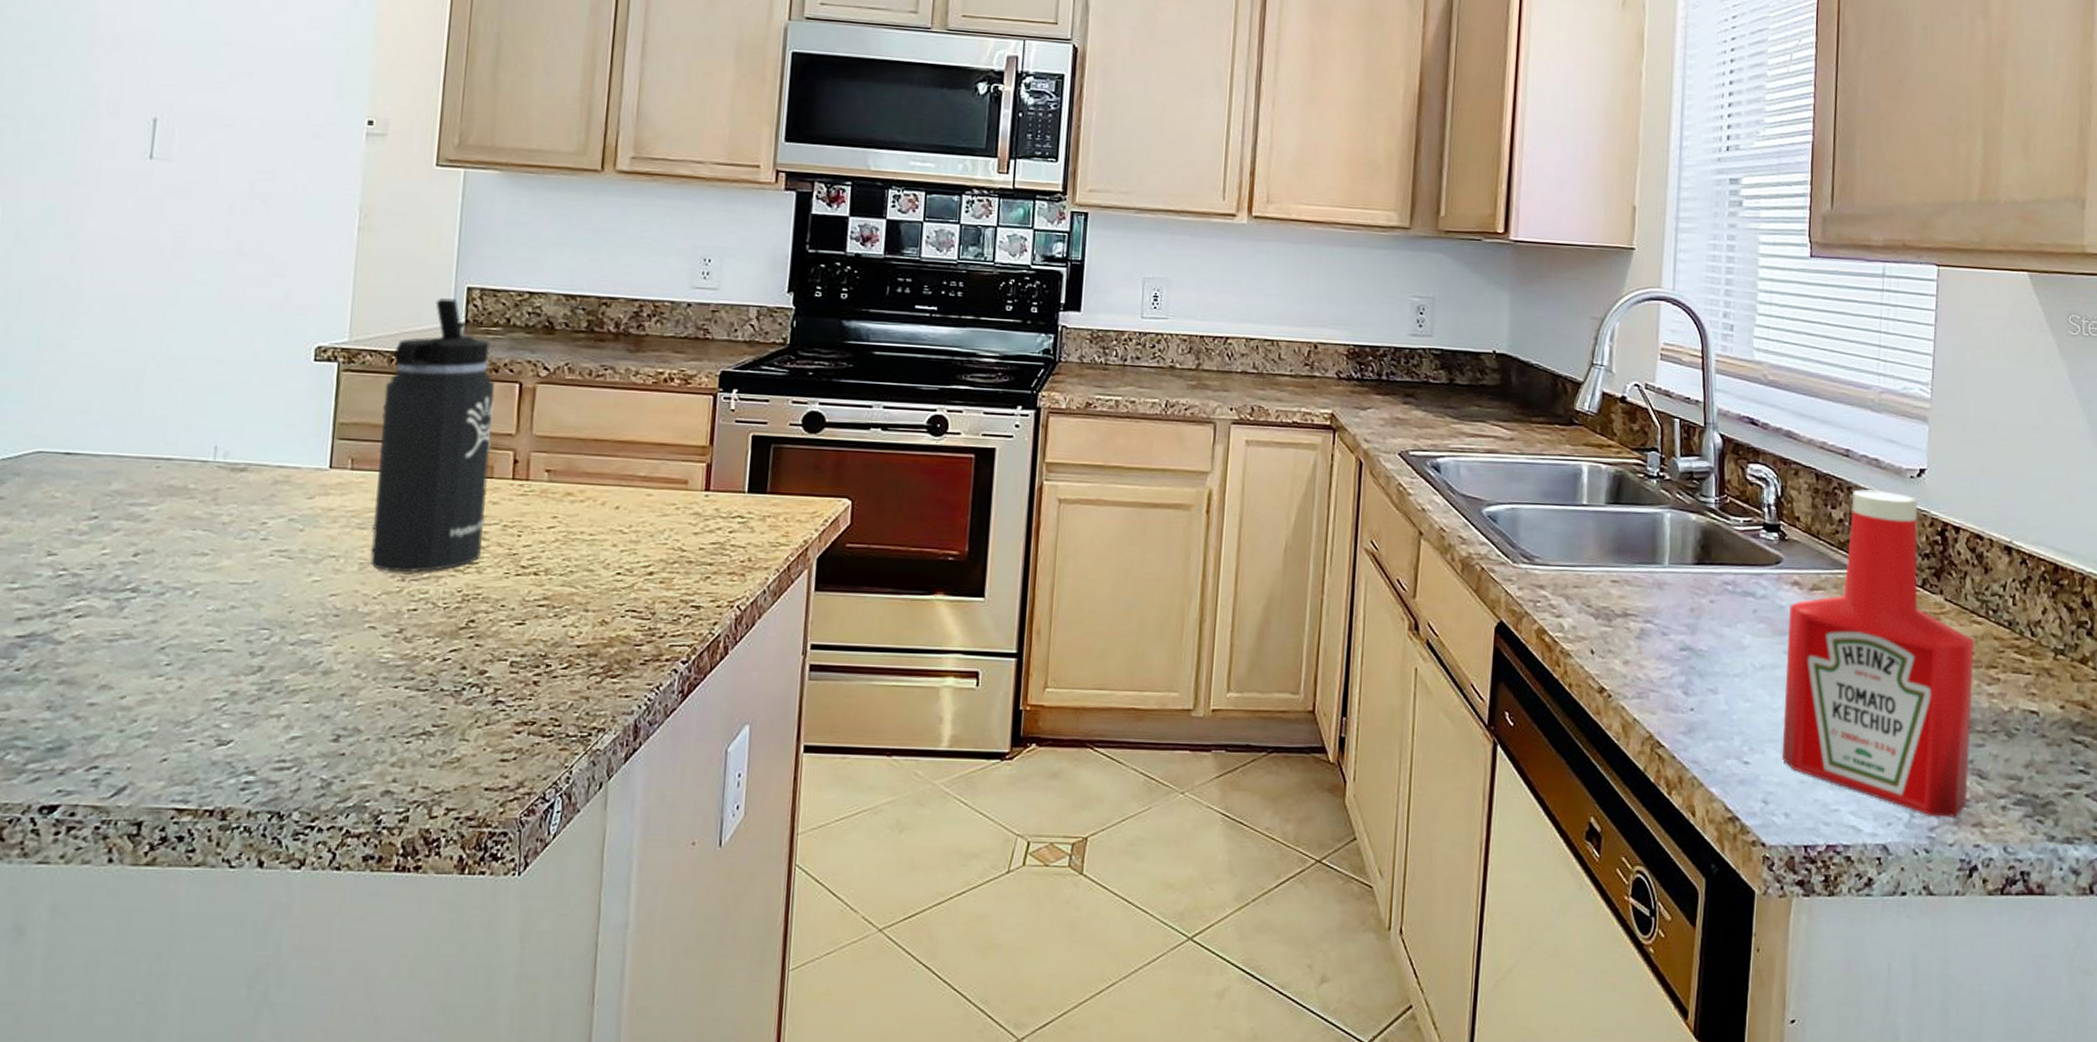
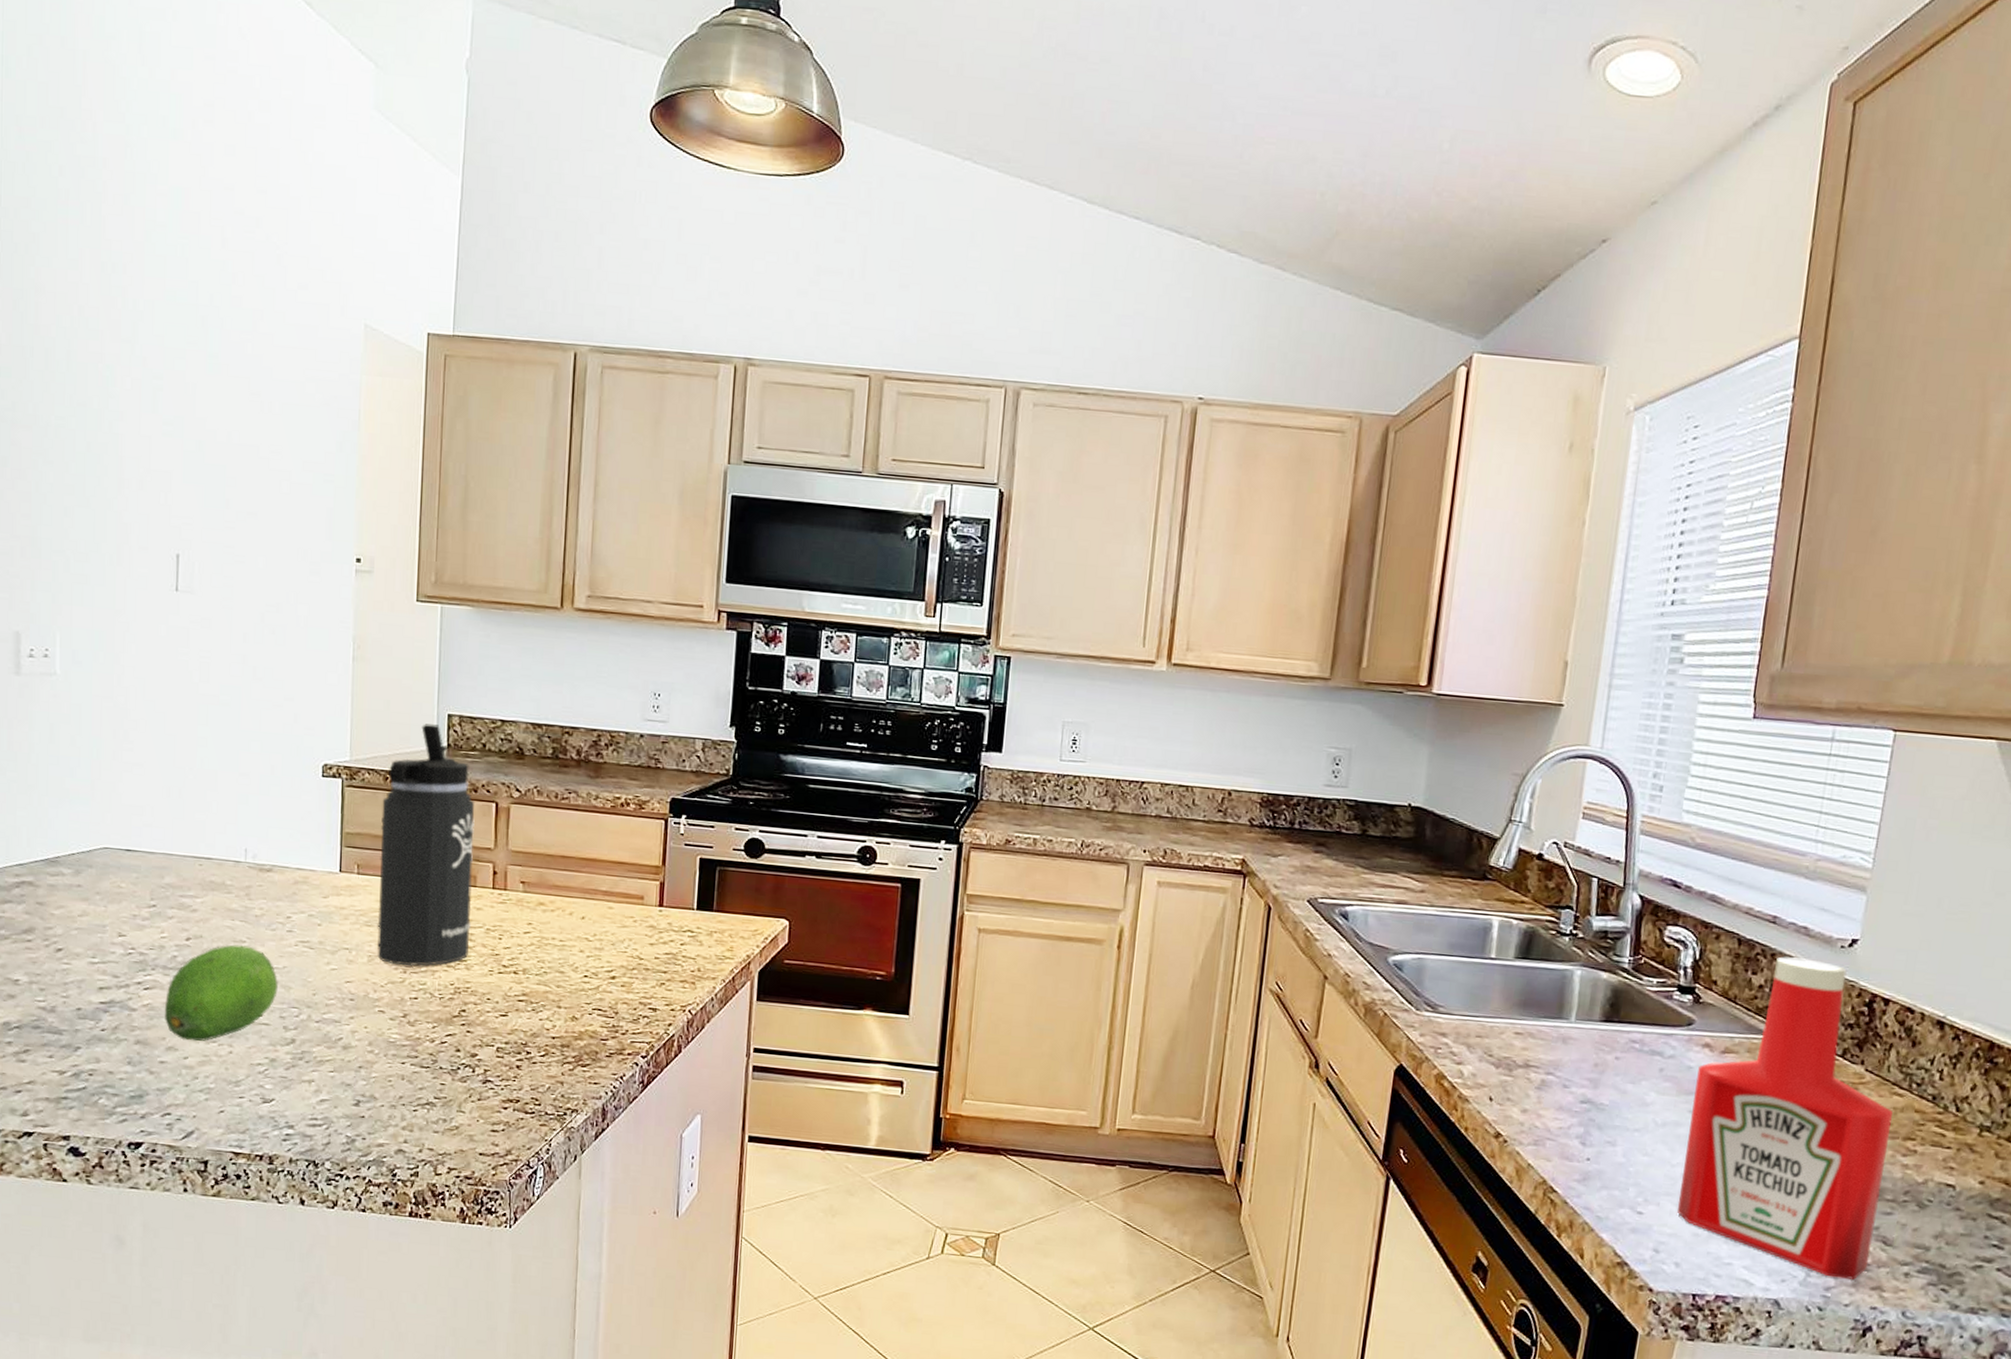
fruit: none [99,558,246,677] -> present [165,944,278,1042]

